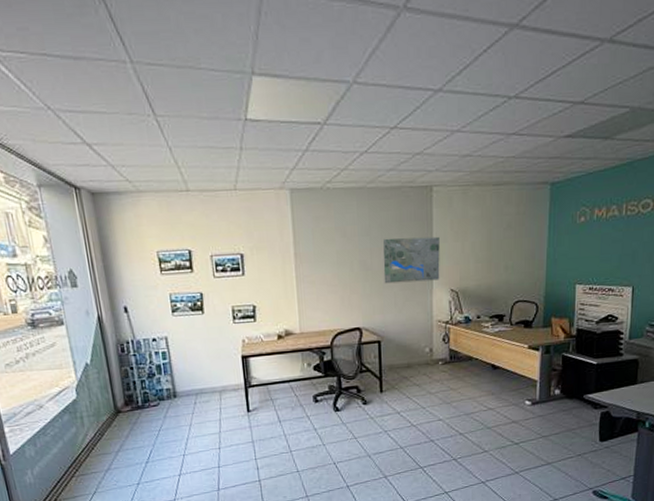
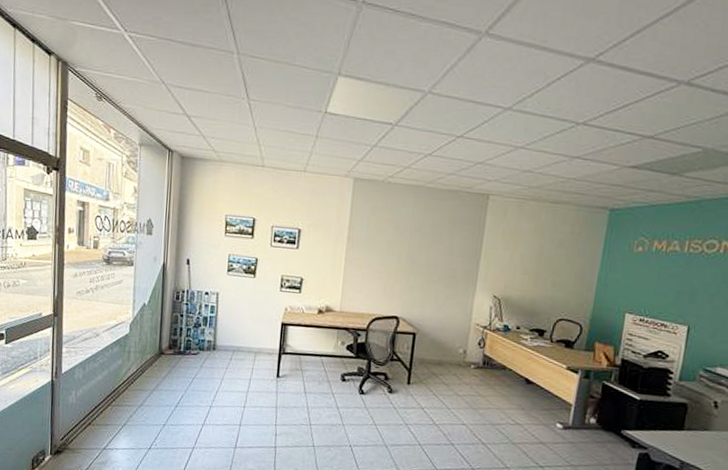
road map: present [383,236,440,284] -> none [428,236,490,285]

